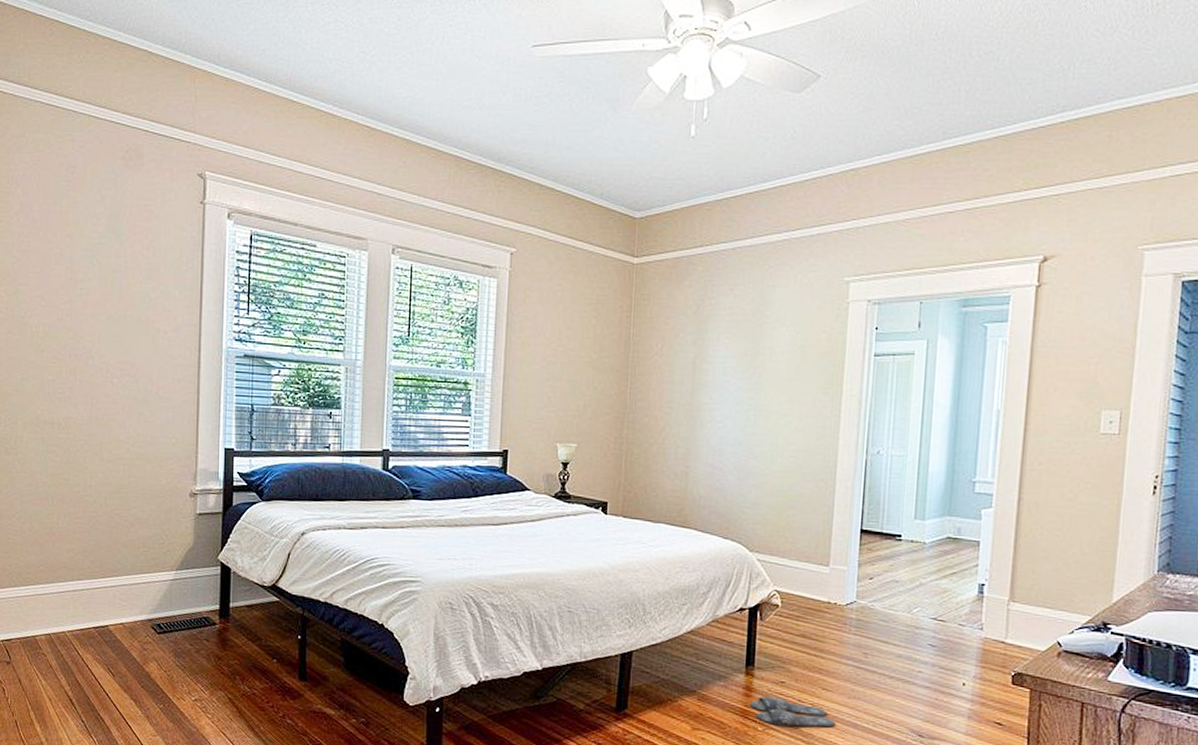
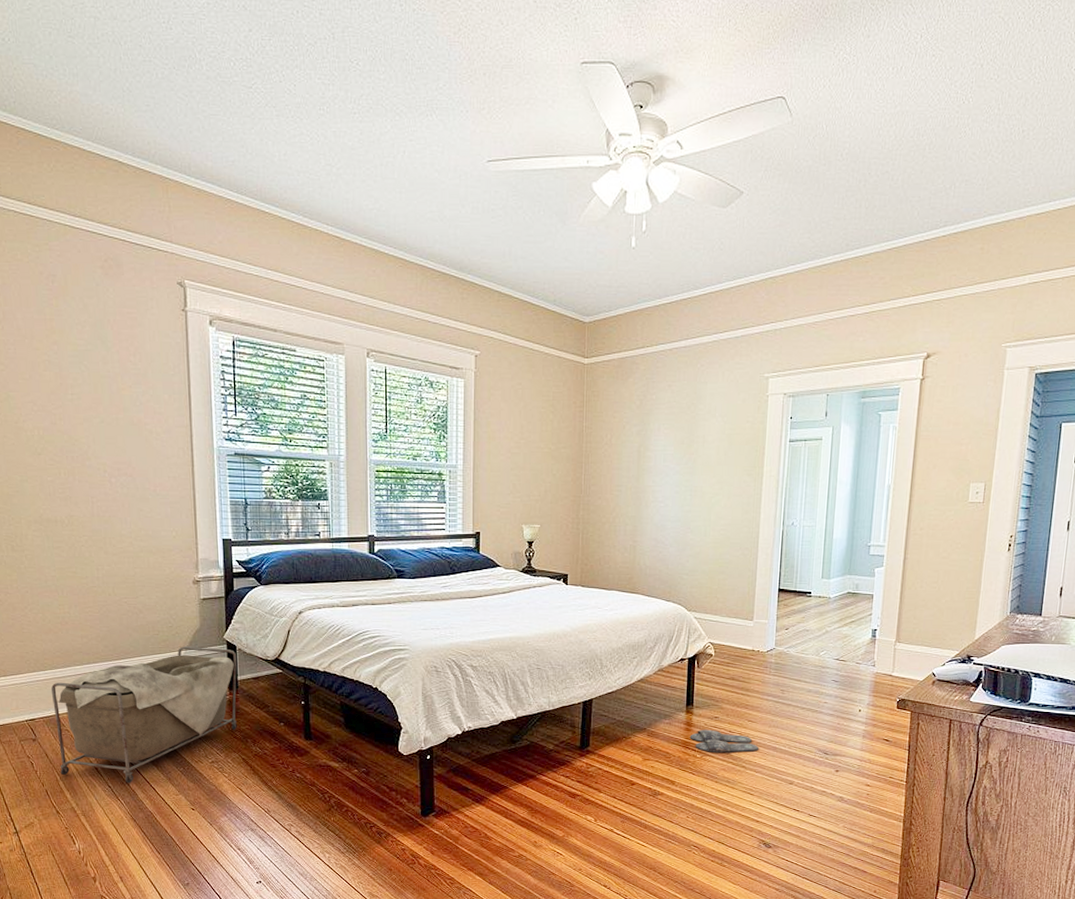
laundry basket: none [32,566,231,719] -> present [51,646,237,784]

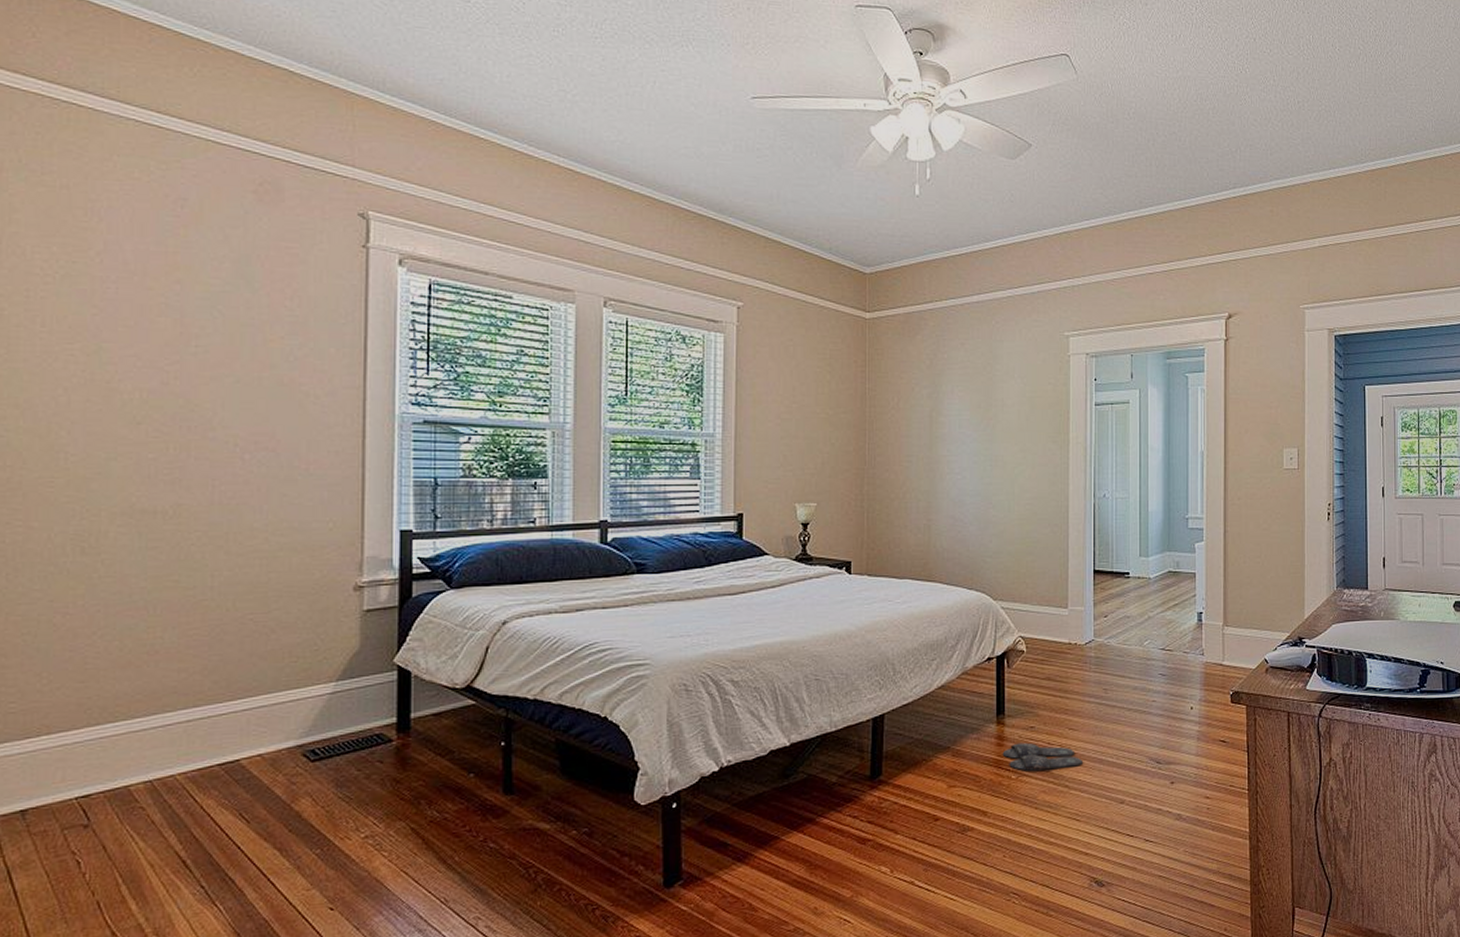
laundry basket: present [51,646,237,784] -> none [123,675,412,880]

